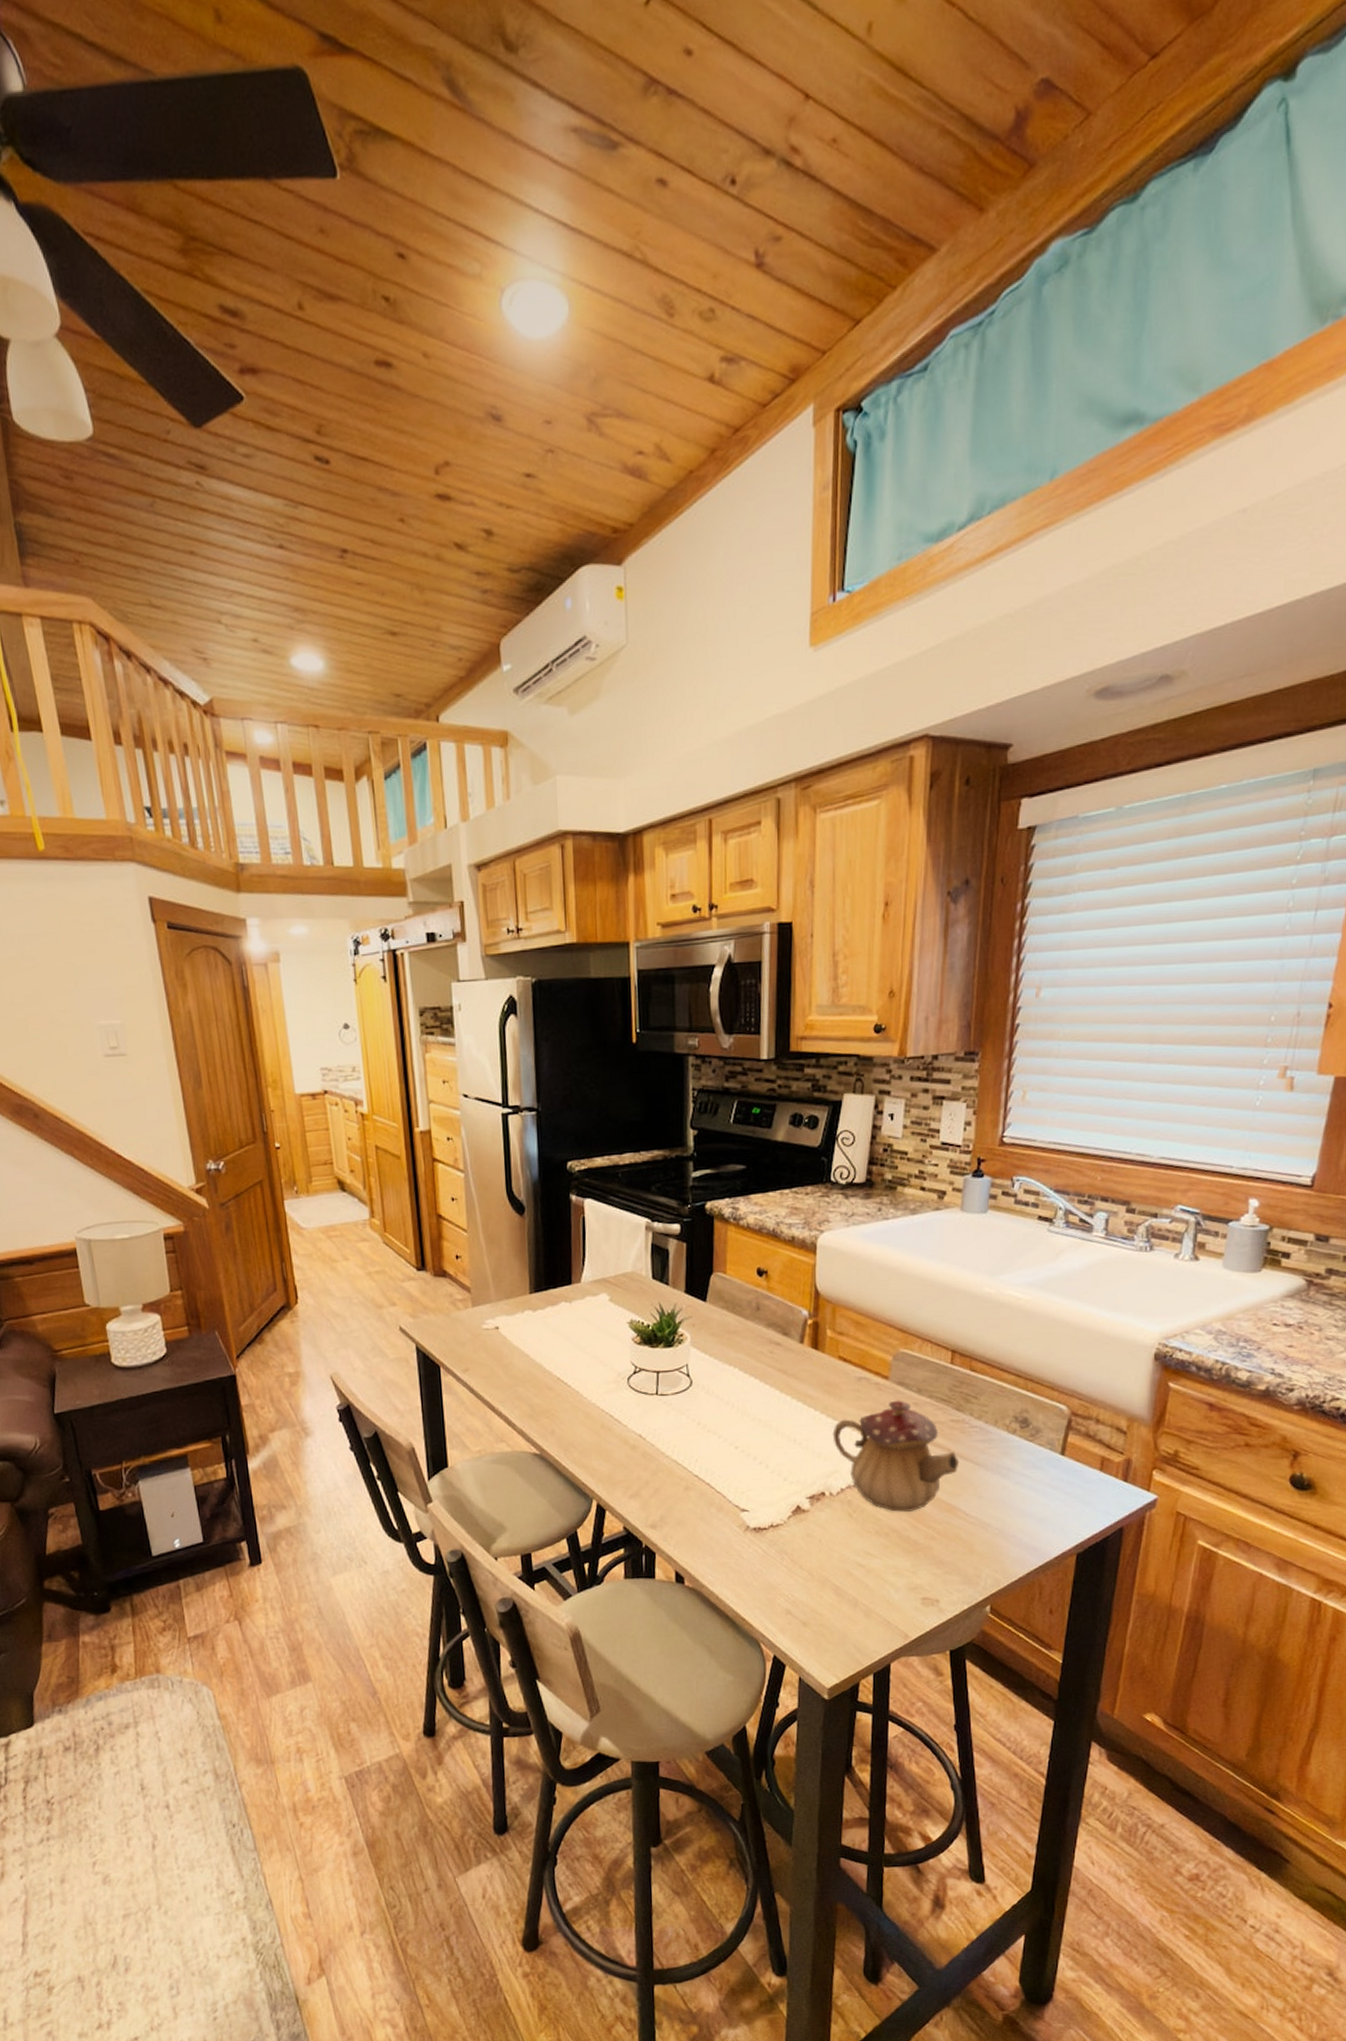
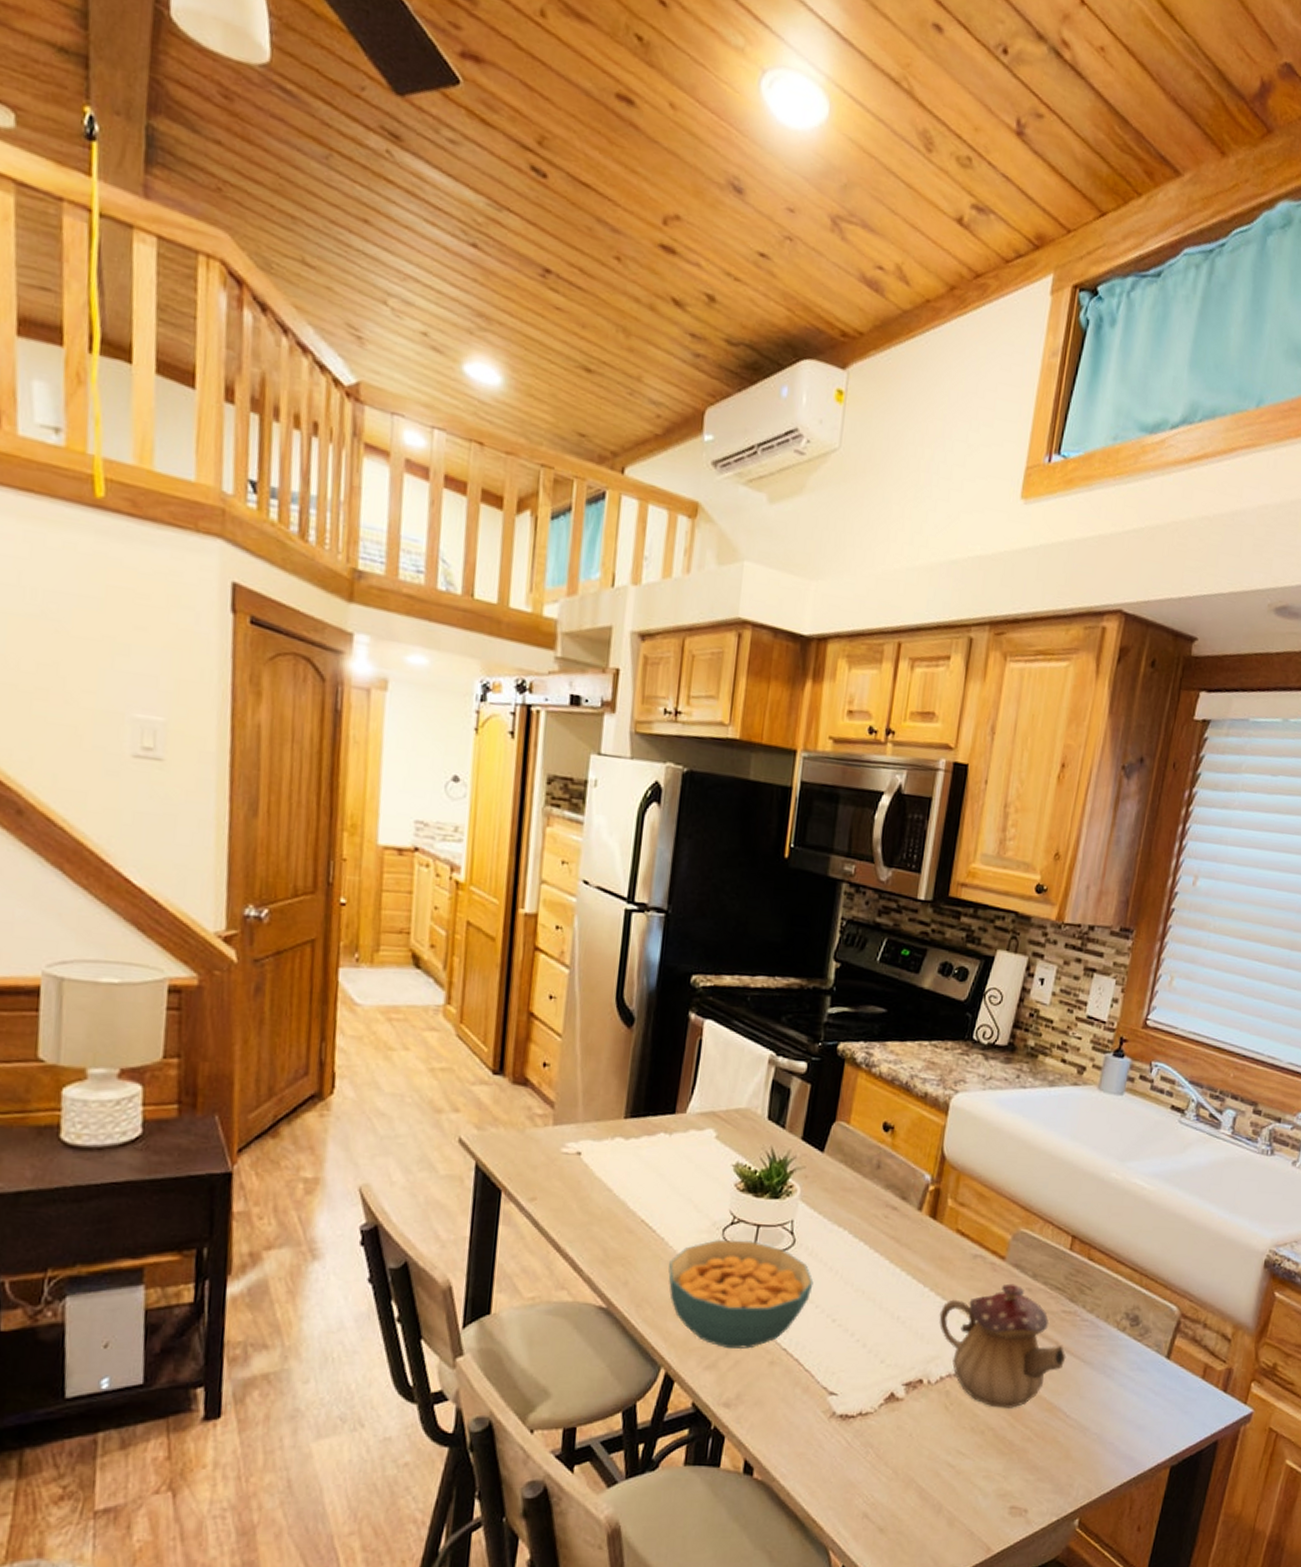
cereal bowl: none [586,1385,714,1479] -> present [668,1239,814,1349]

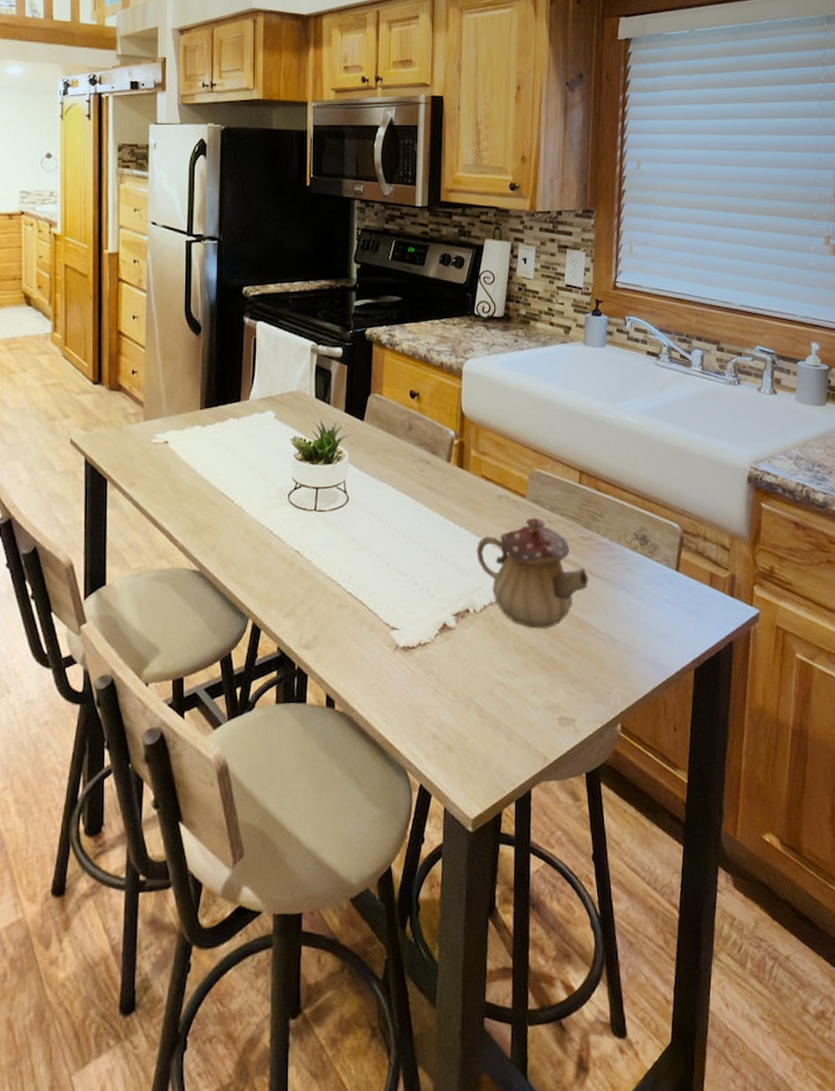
cereal bowl: present [668,1239,814,1349] -> none [247,501,368,596]

